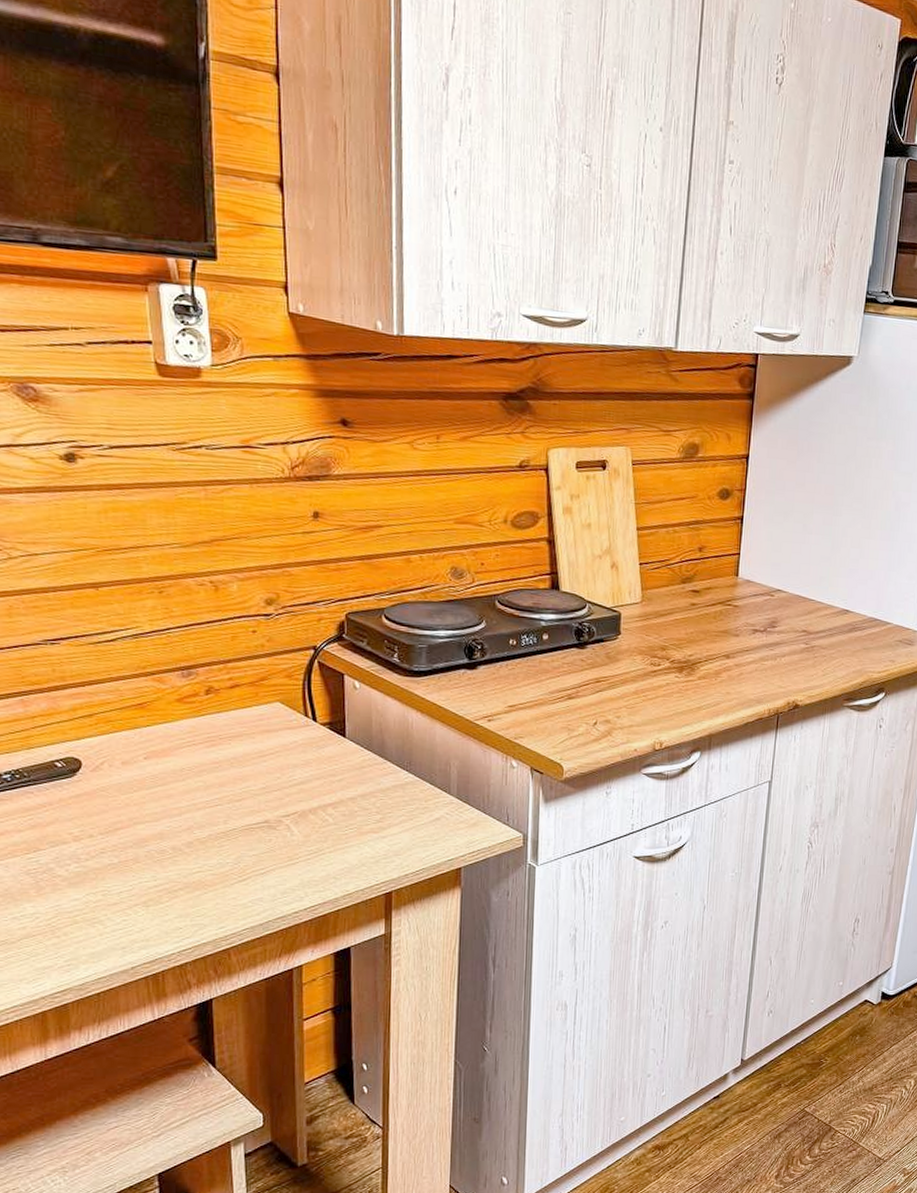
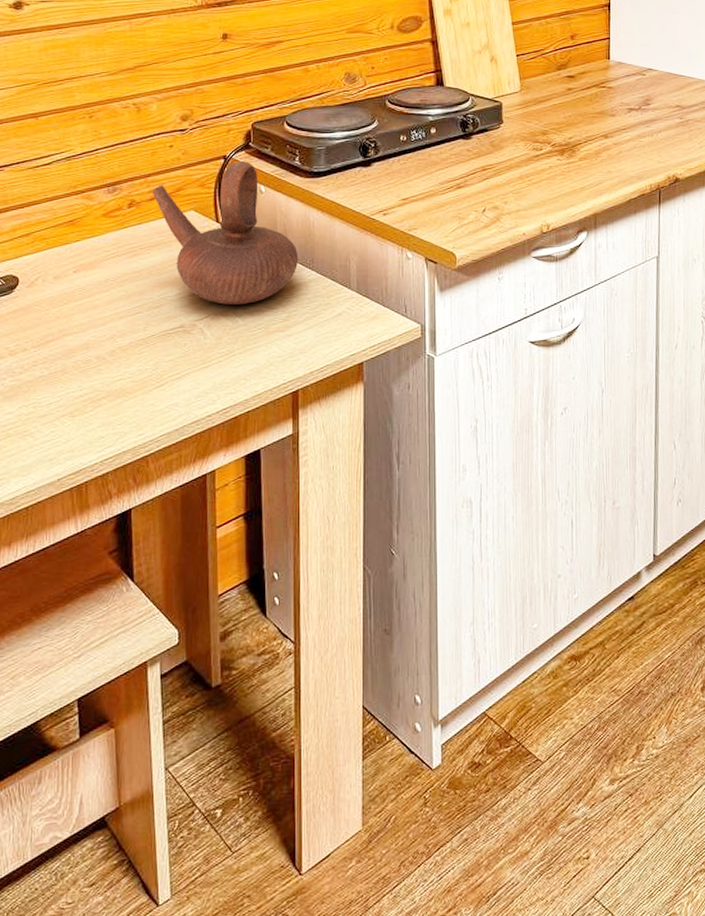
teapot: none [232,652,395,804] -> present [152,160,299,306]

